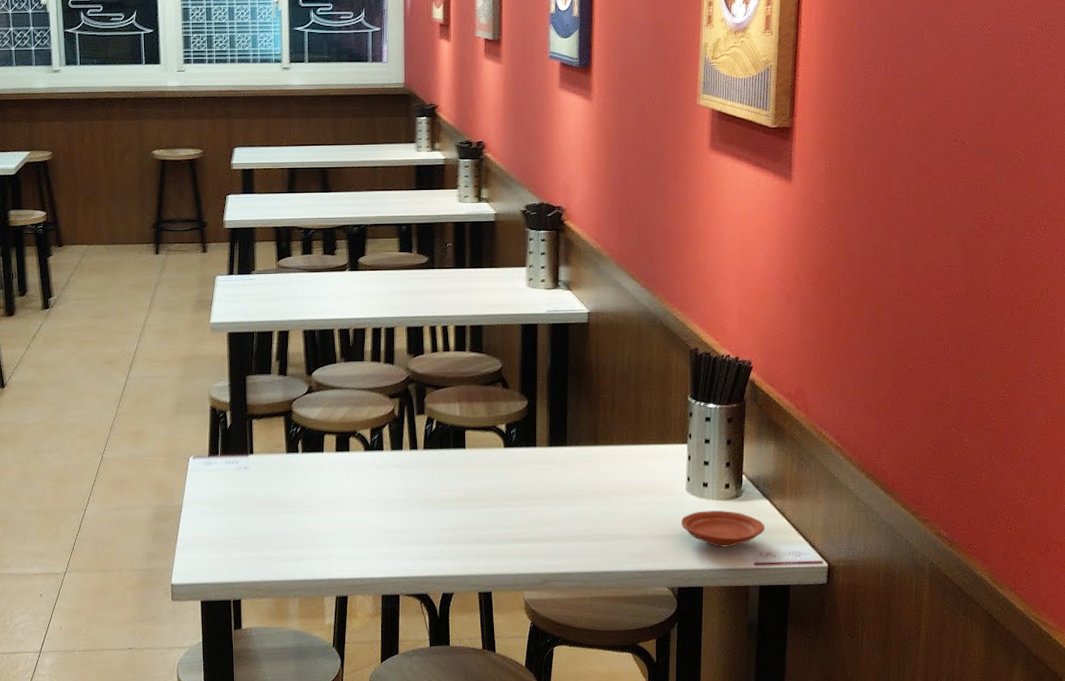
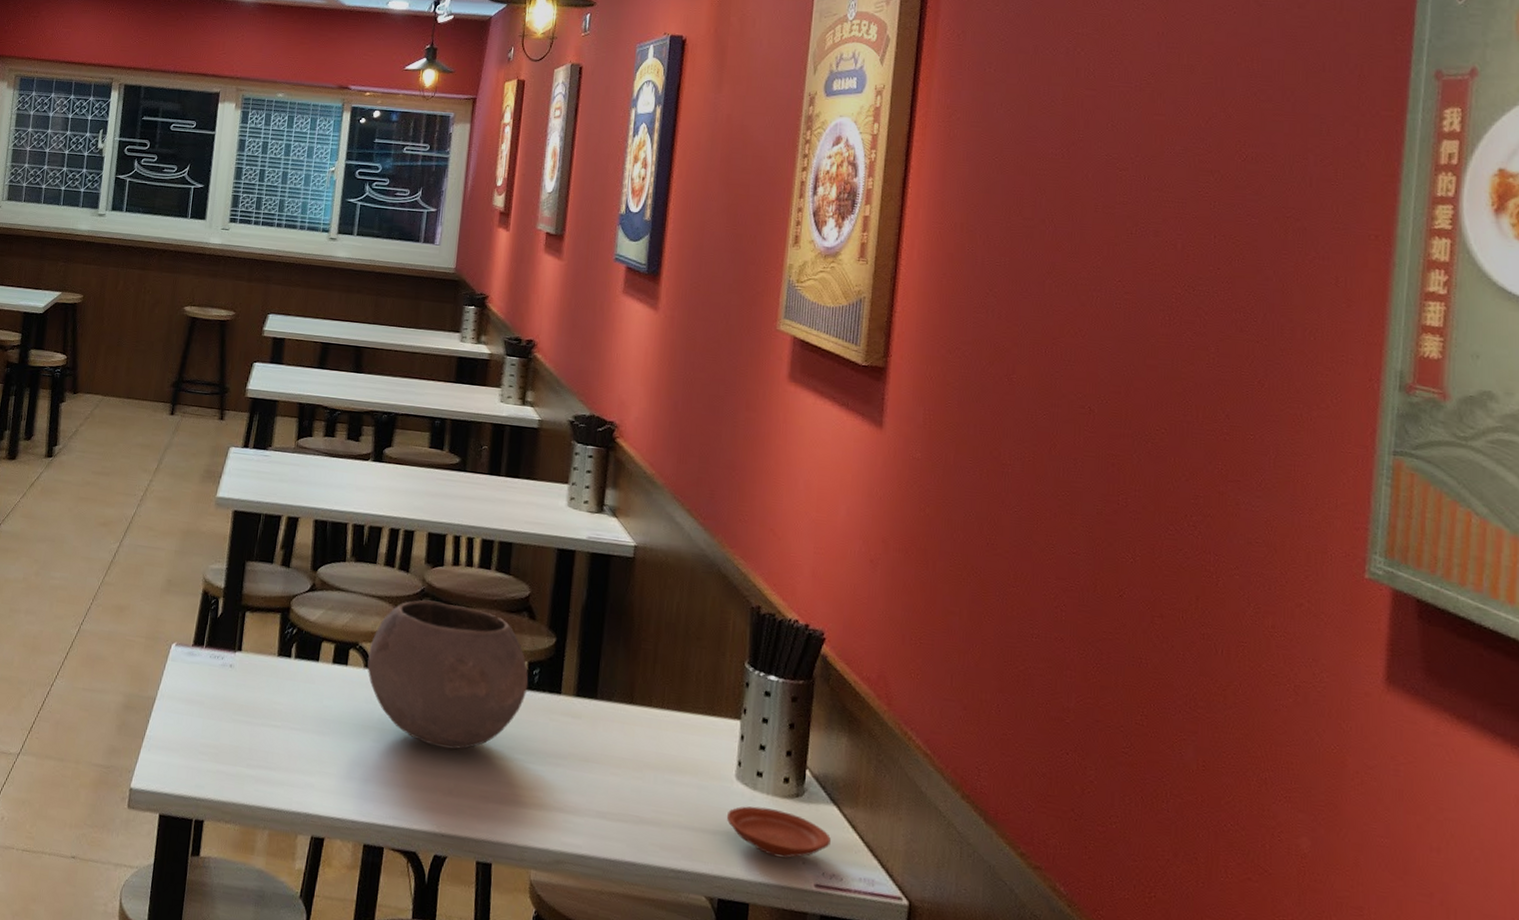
bowl: none [367,385,508,506] -> present [367,600,529,750]

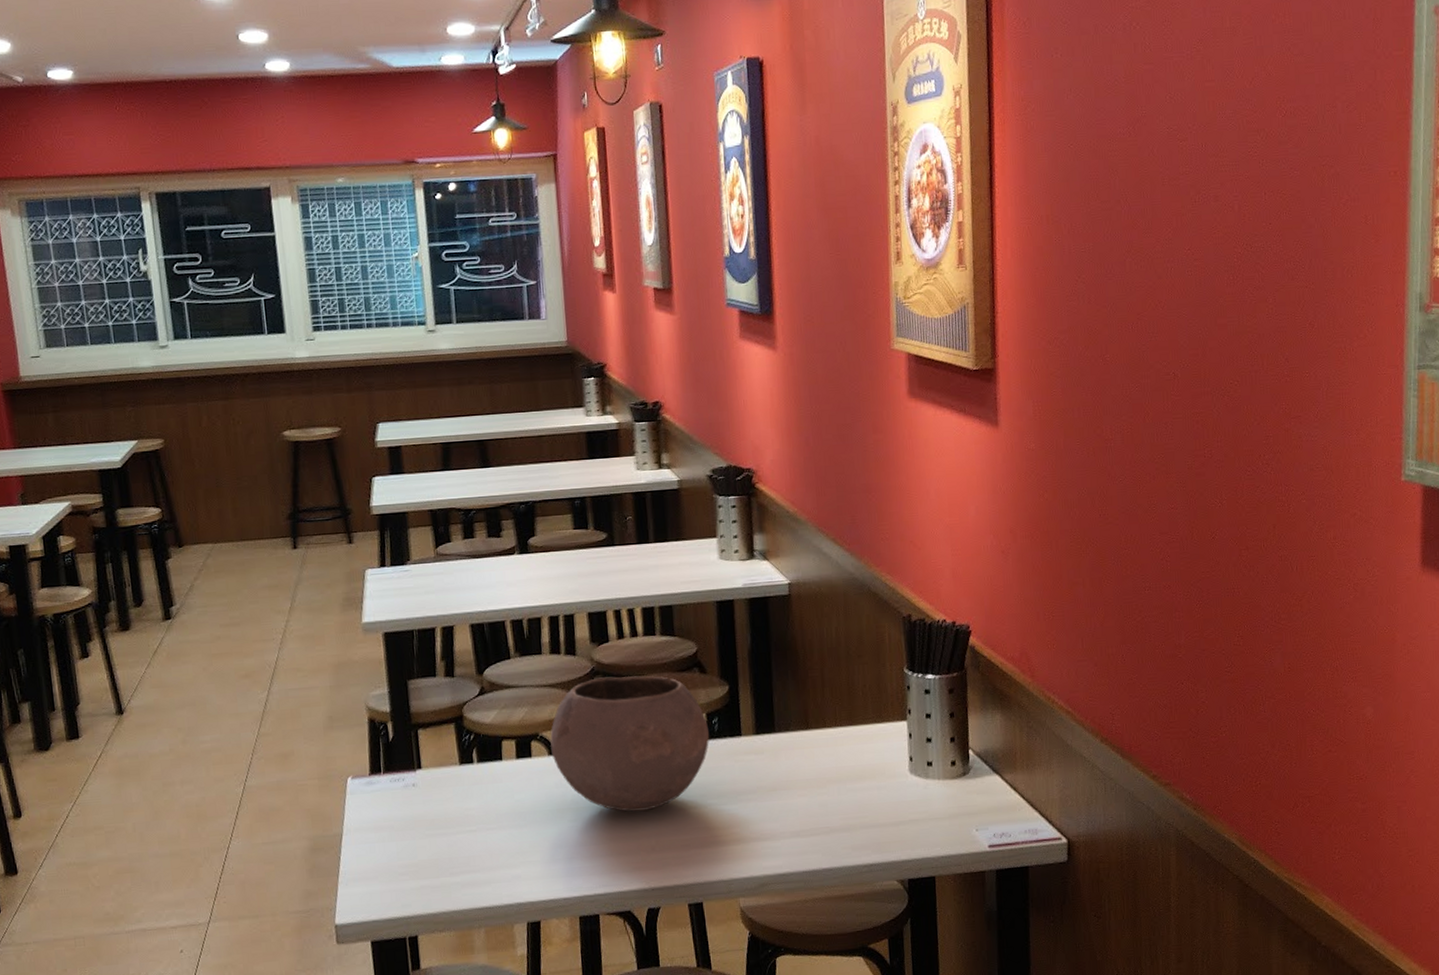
plate: present [726,806,831,859] -> none [905,790,997,832]

